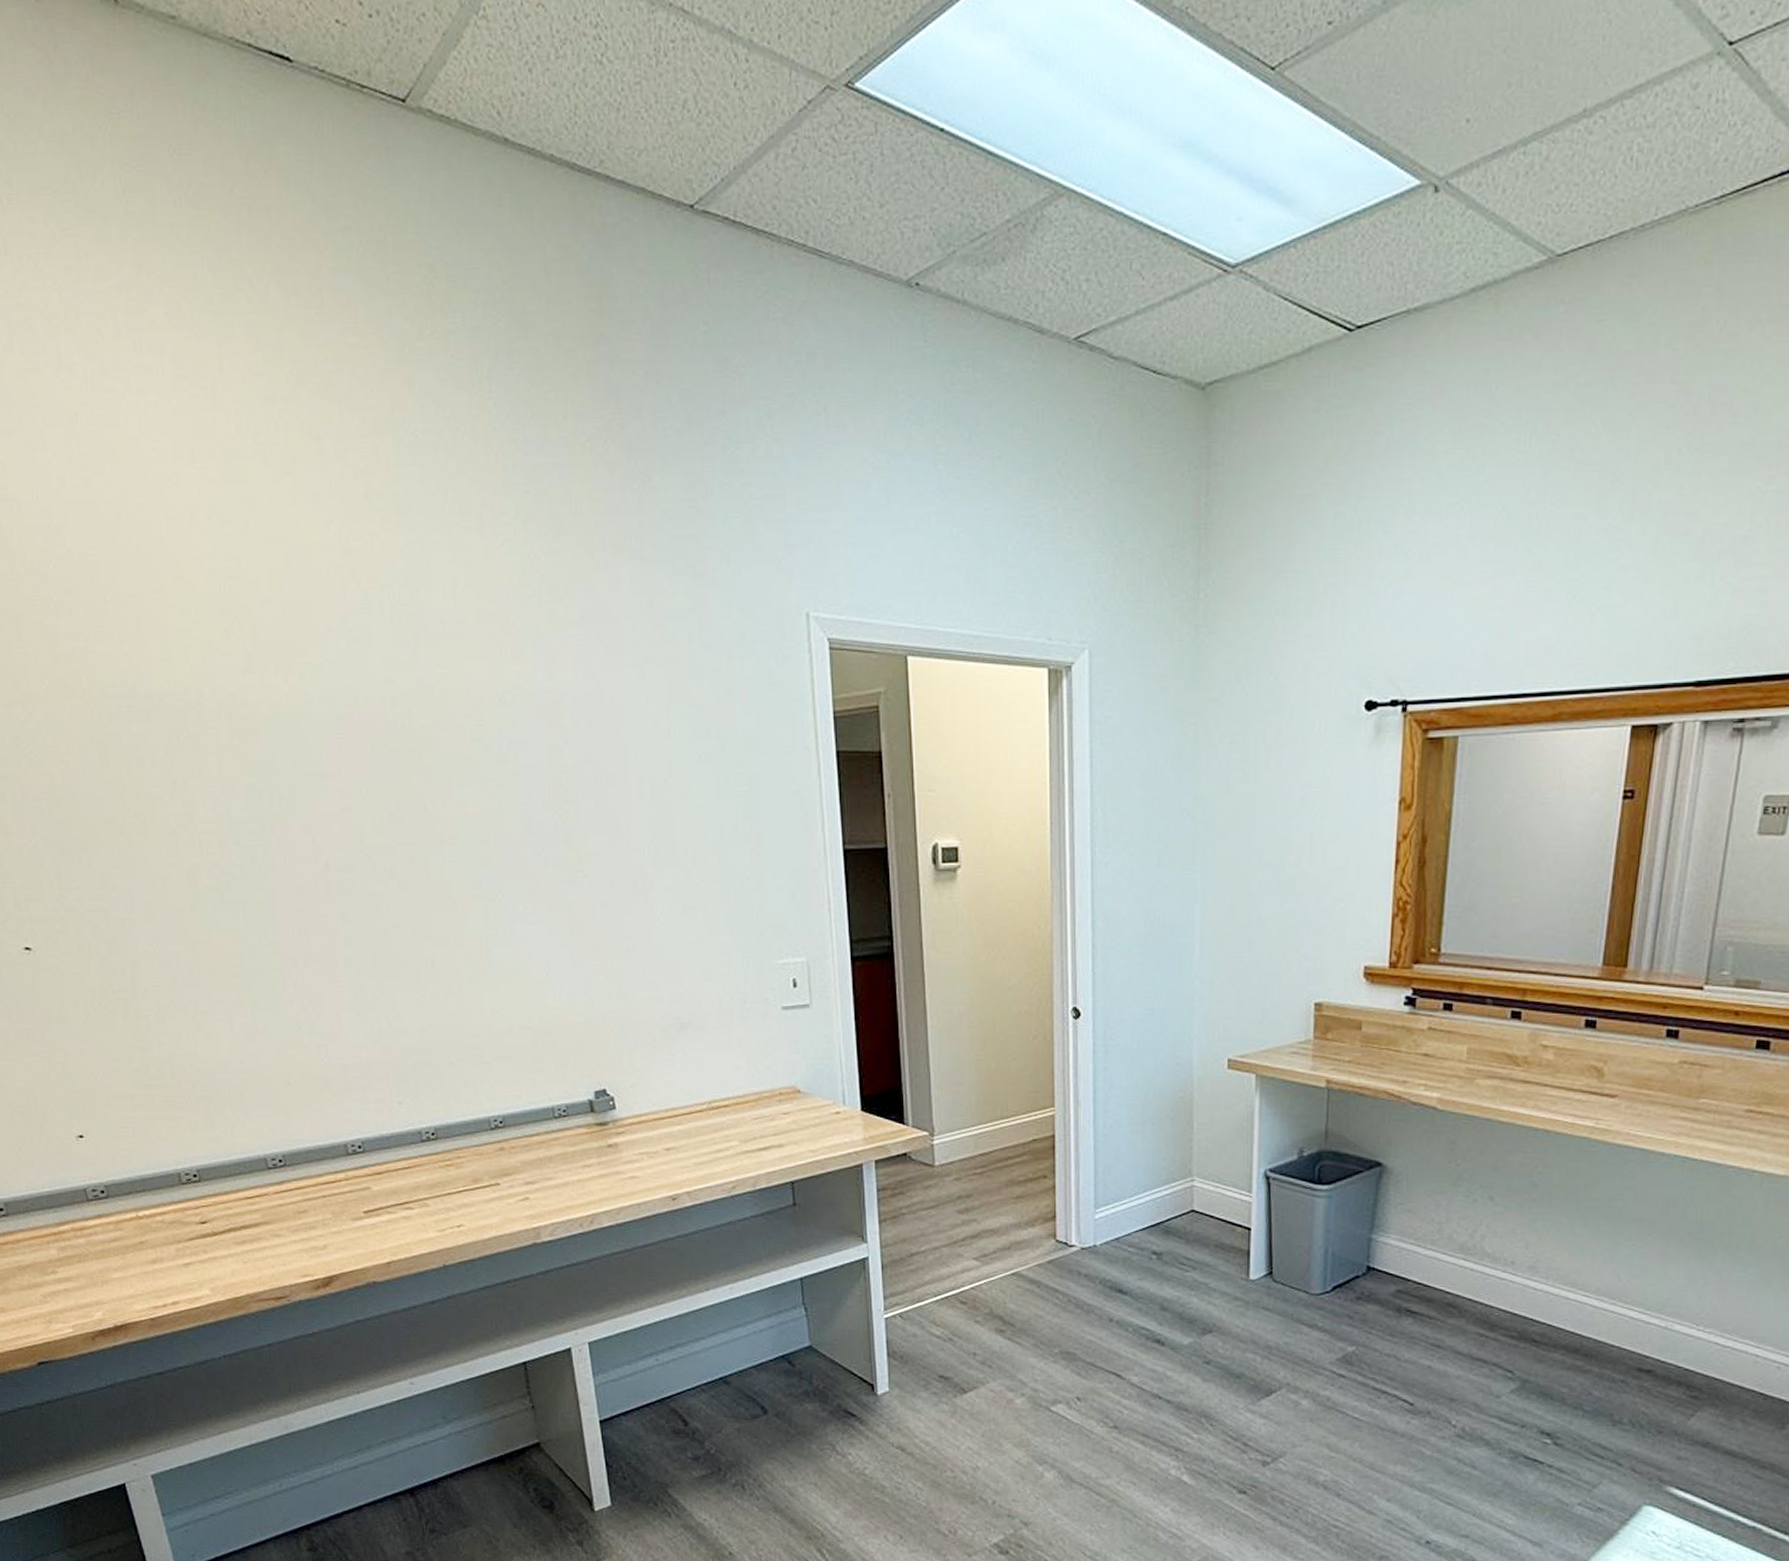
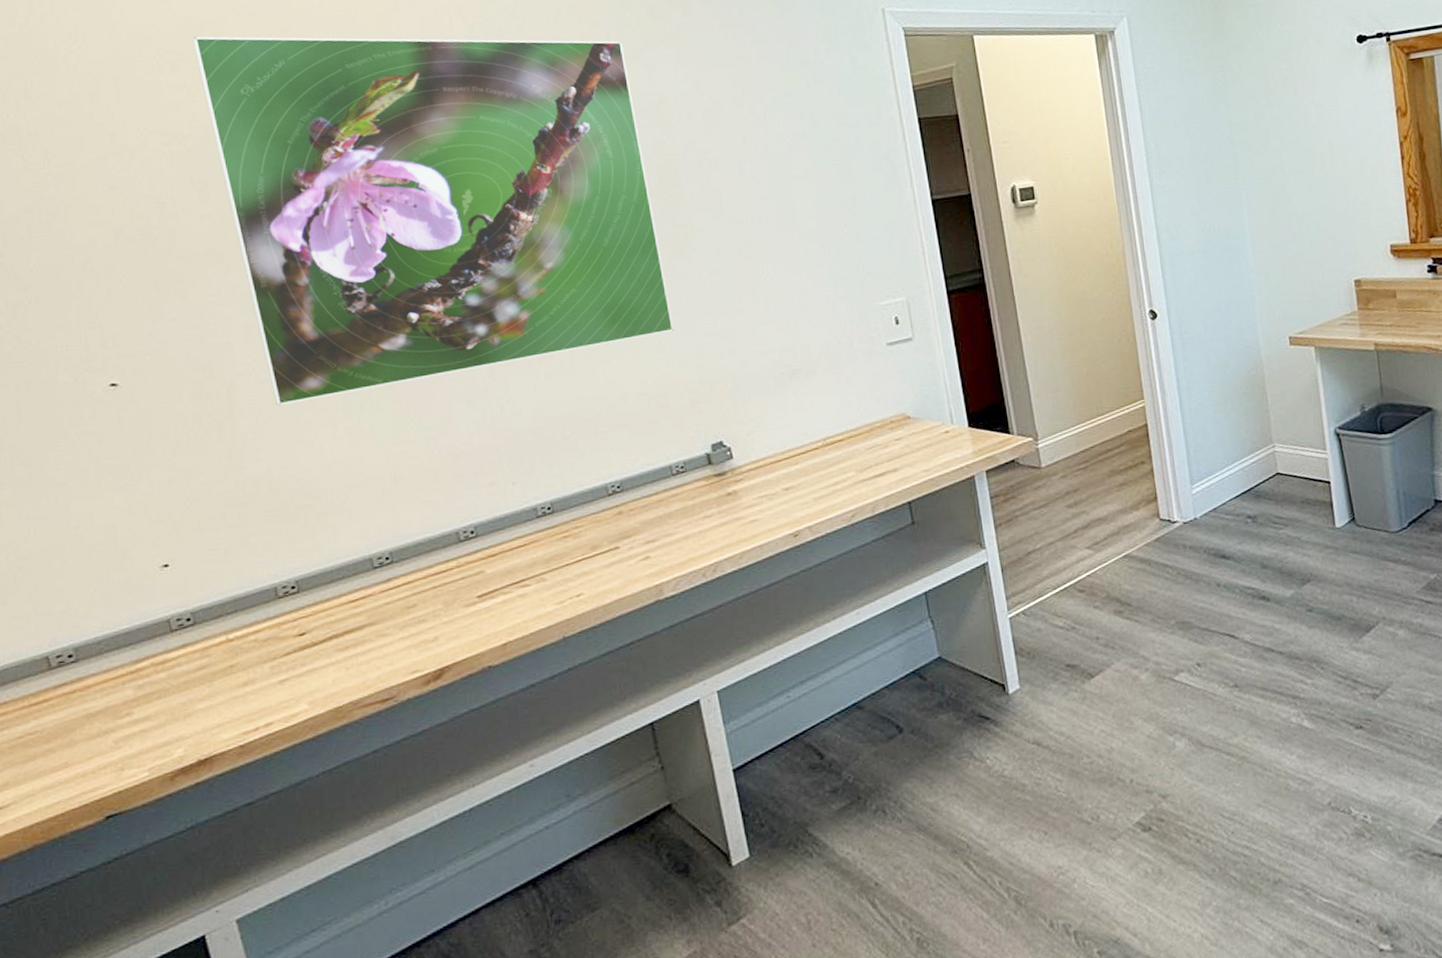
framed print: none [87,577,563,991] -> present [191,36,675,406]

